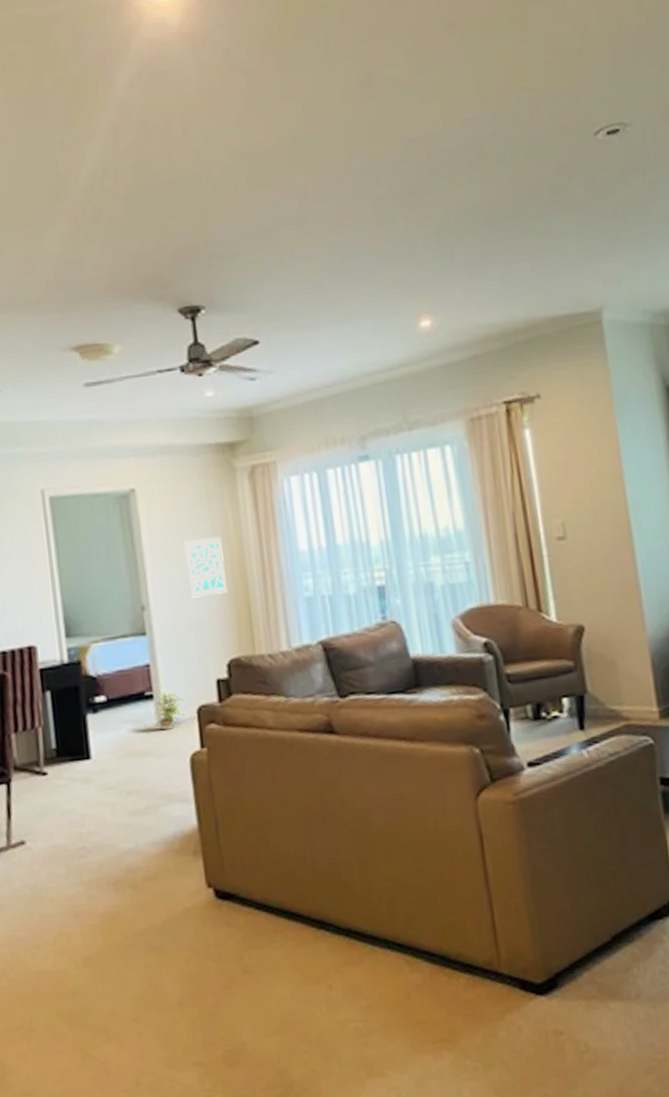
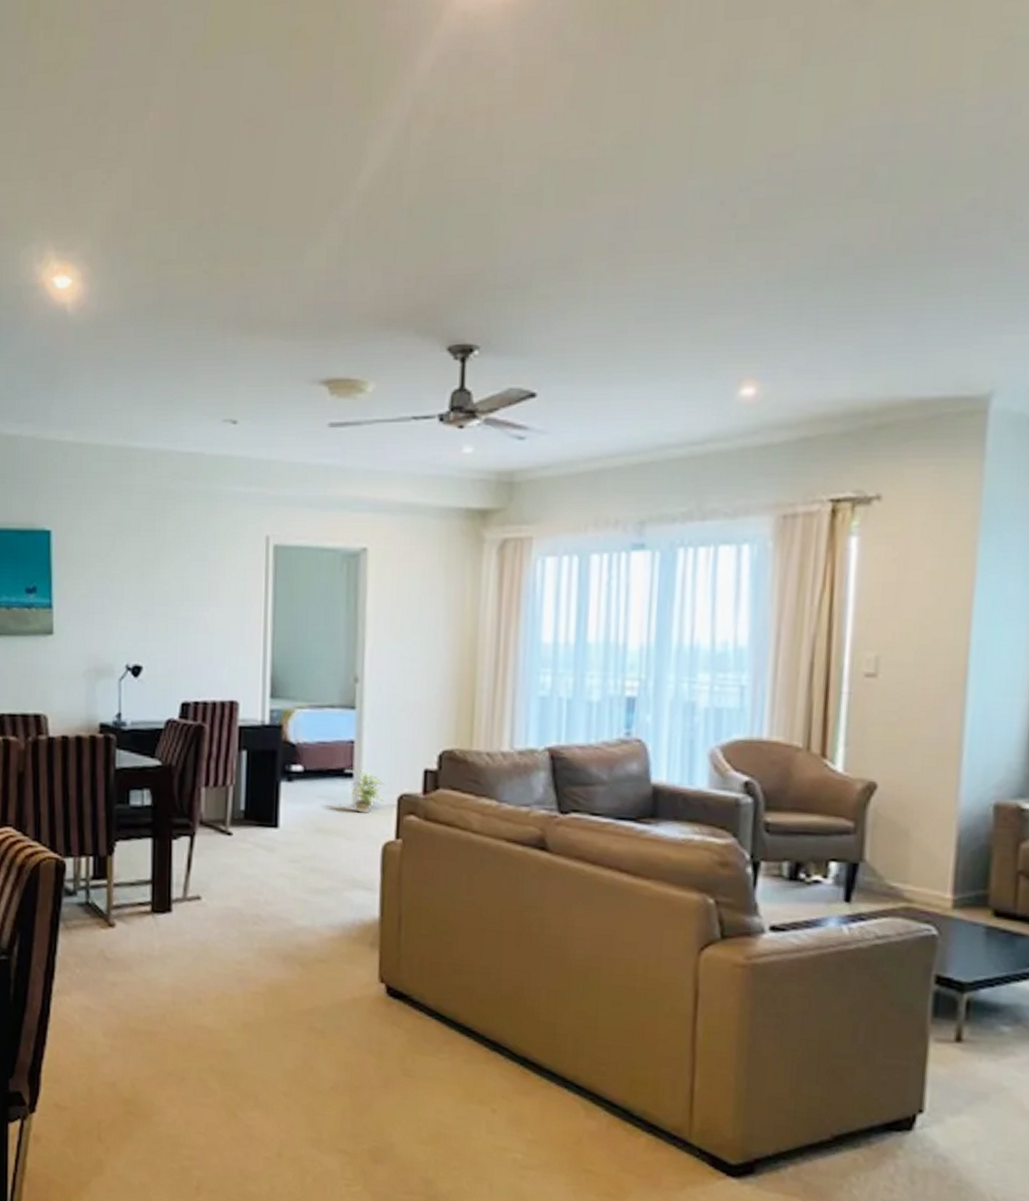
wall art: present [184,536,228,598] -> none [411,613,455,678]

